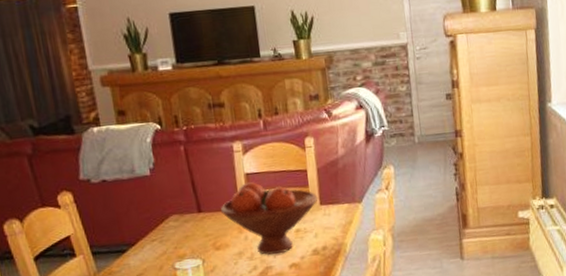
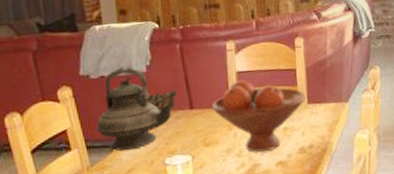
teapot: none [100,170,185,256] -> present [96,66,178,151]

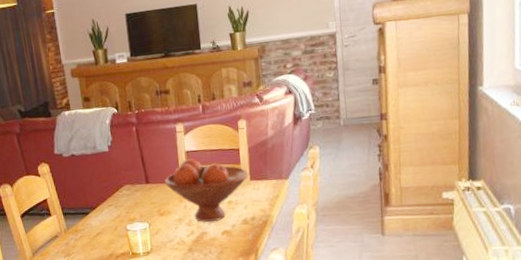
teapot: present [96,66,178,151] -> none [69,147,136,218]

